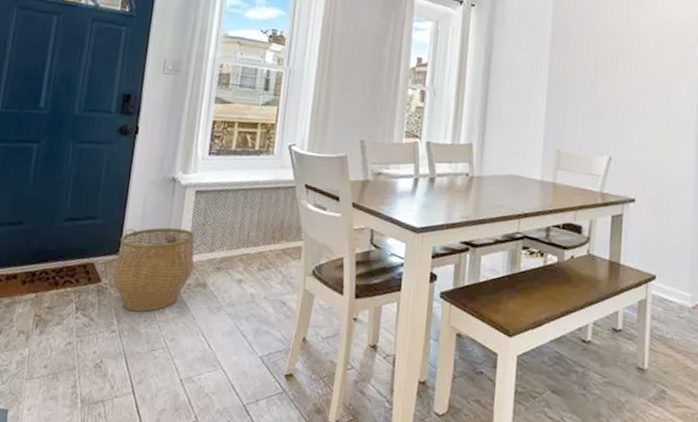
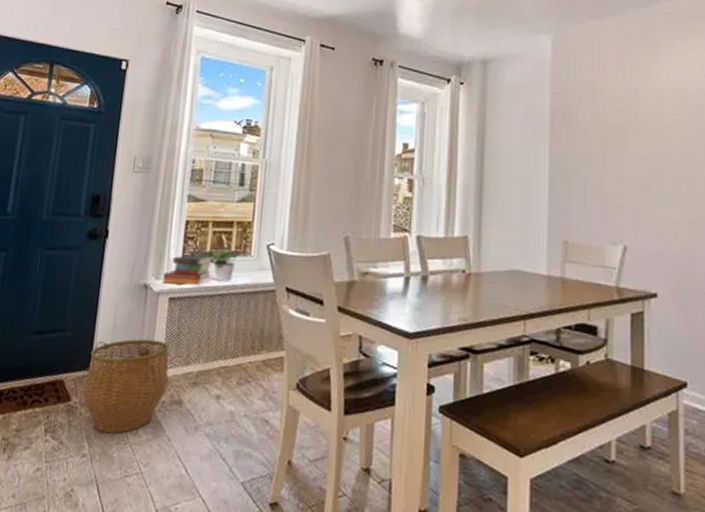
books: none [189,152,237,181] -> present [162,255,212,286]
potted plant: none [234,147,260,179] -> present [209,248,236,283]

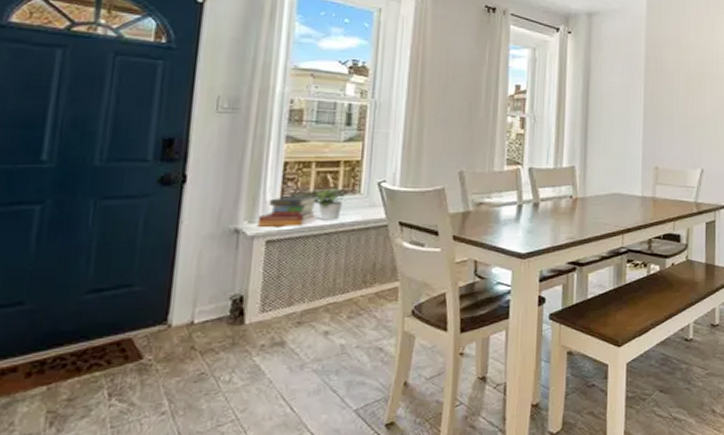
basket: present [82,339,169,434] -> none [158,284,269,387]

